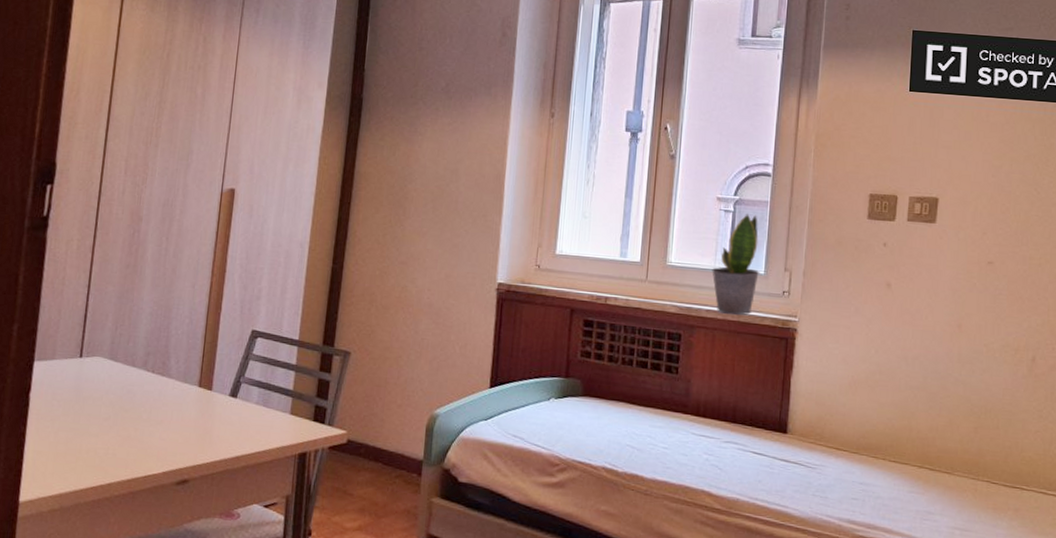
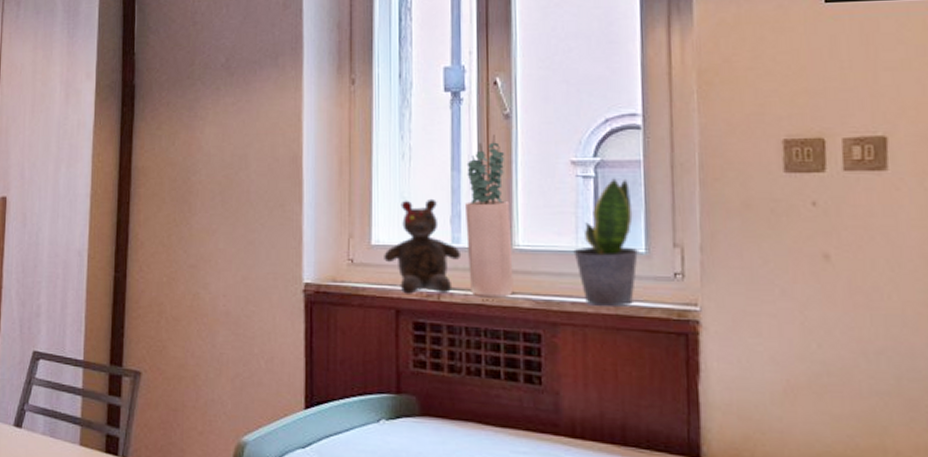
teddy bear: none [565,219,627,298] -> present [384,198,462,296]
vase: none [631,171,668,304] -> present [464,134,514,298]

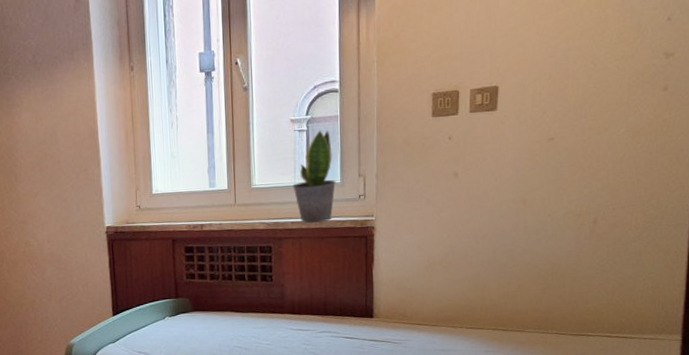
teddy bear: present [384,198,462,296] -> none [162,155,217,229]
vase: present [464,134,514,298] -> none [217,103,253,225]

